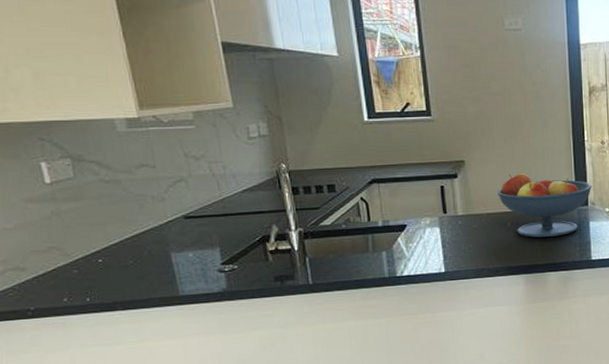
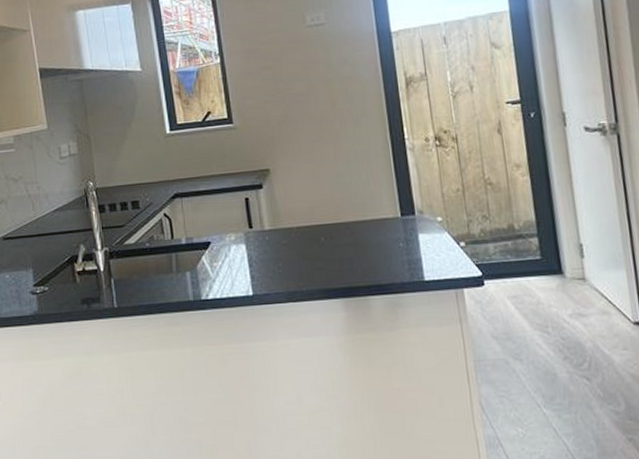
fruit bowl: present [497,173,592,238] -> none [307,180,419,255]

